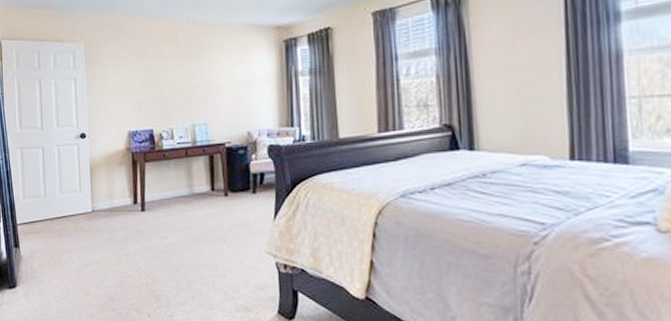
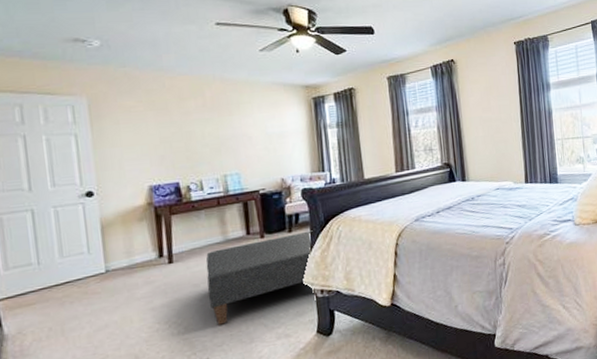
ottoman: none [173,194,278,283] -> present [205,230,313,325]

